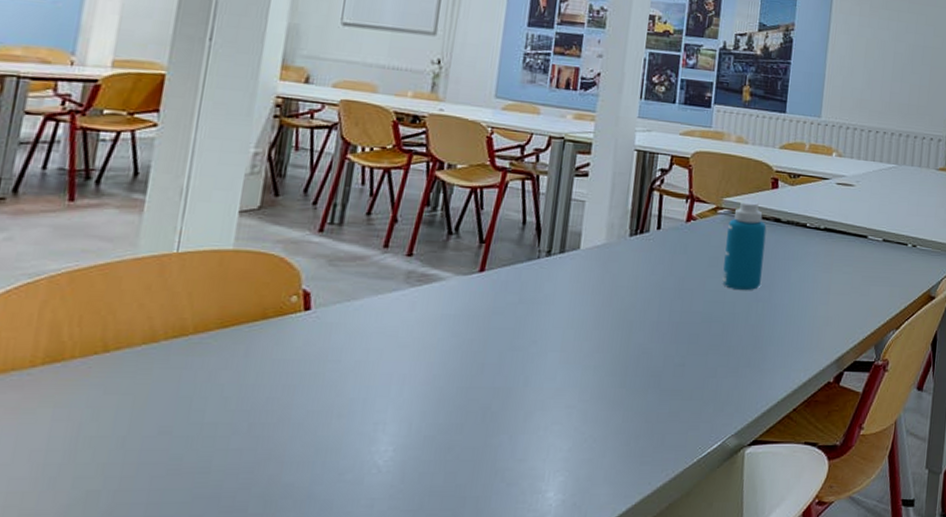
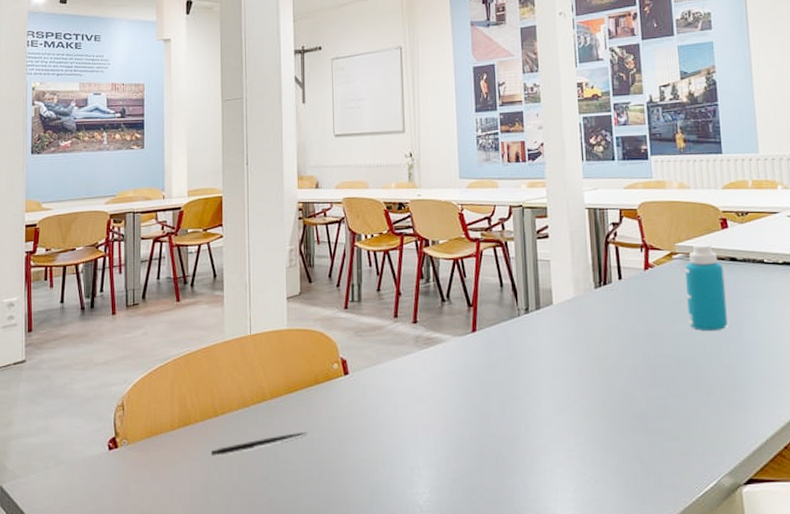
pen: none [88,375,241,402] -> present [210,431,308,456]

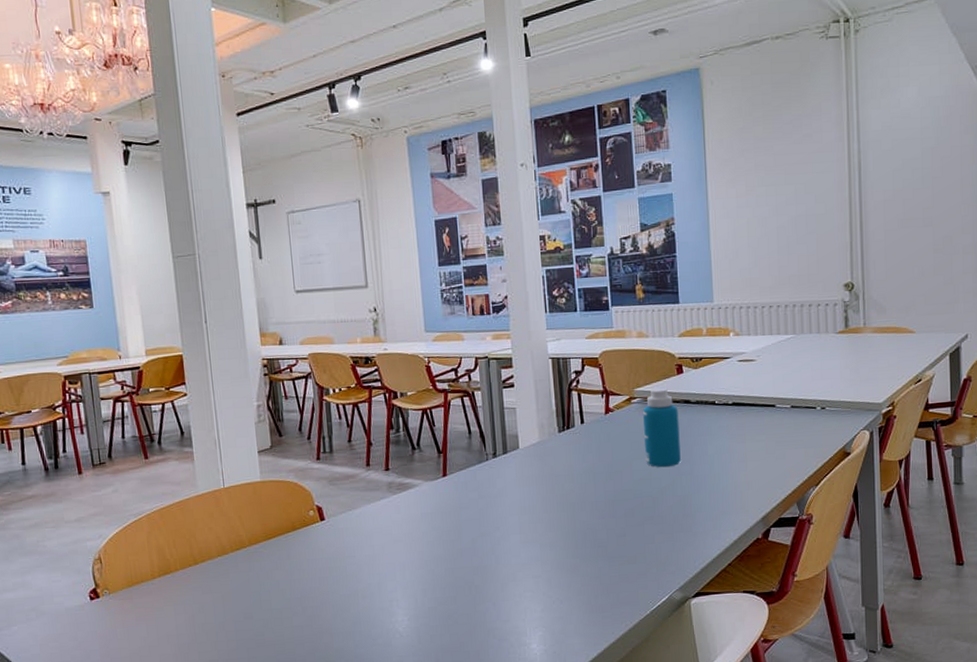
pen: present [210,431,308,456] -> none [193,573,289,600]

